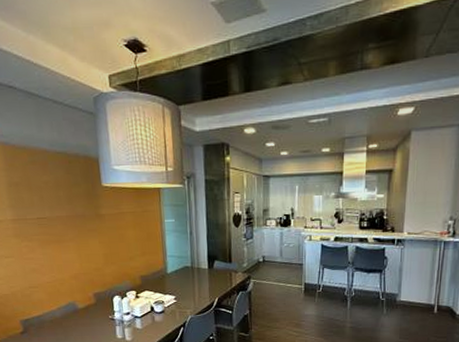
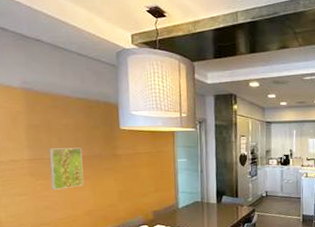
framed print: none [30,207,69,252] -> present [48,147,84,190]

